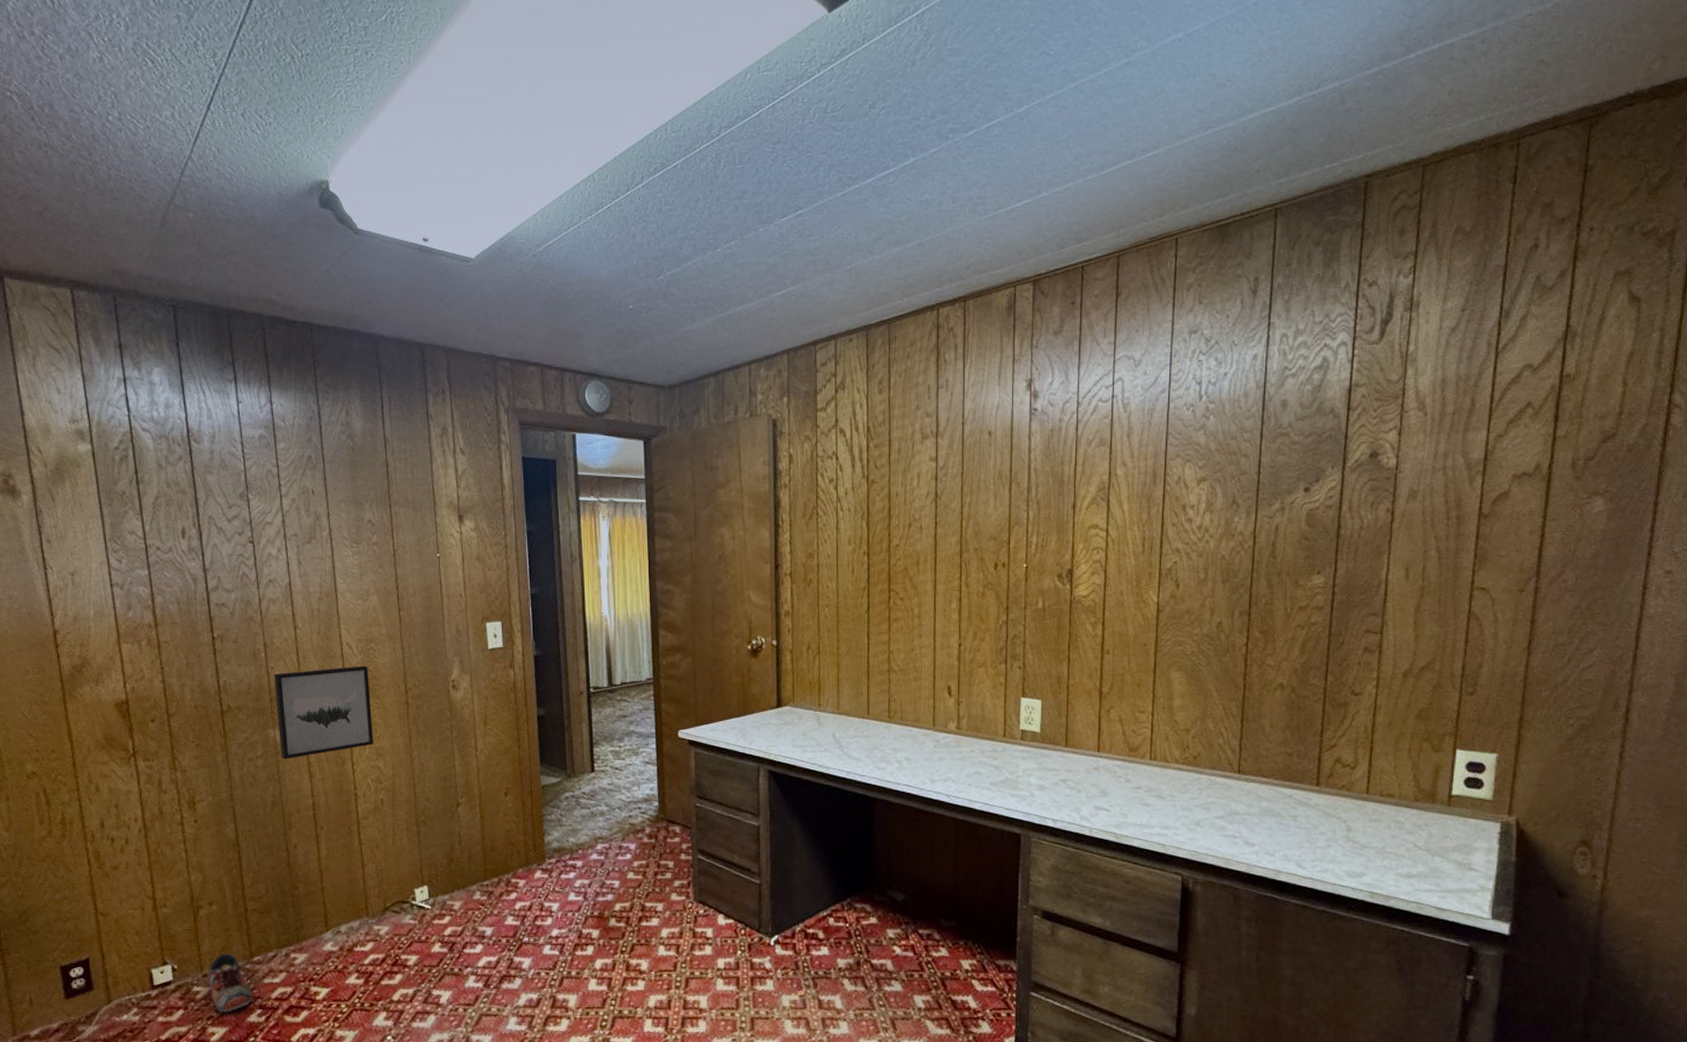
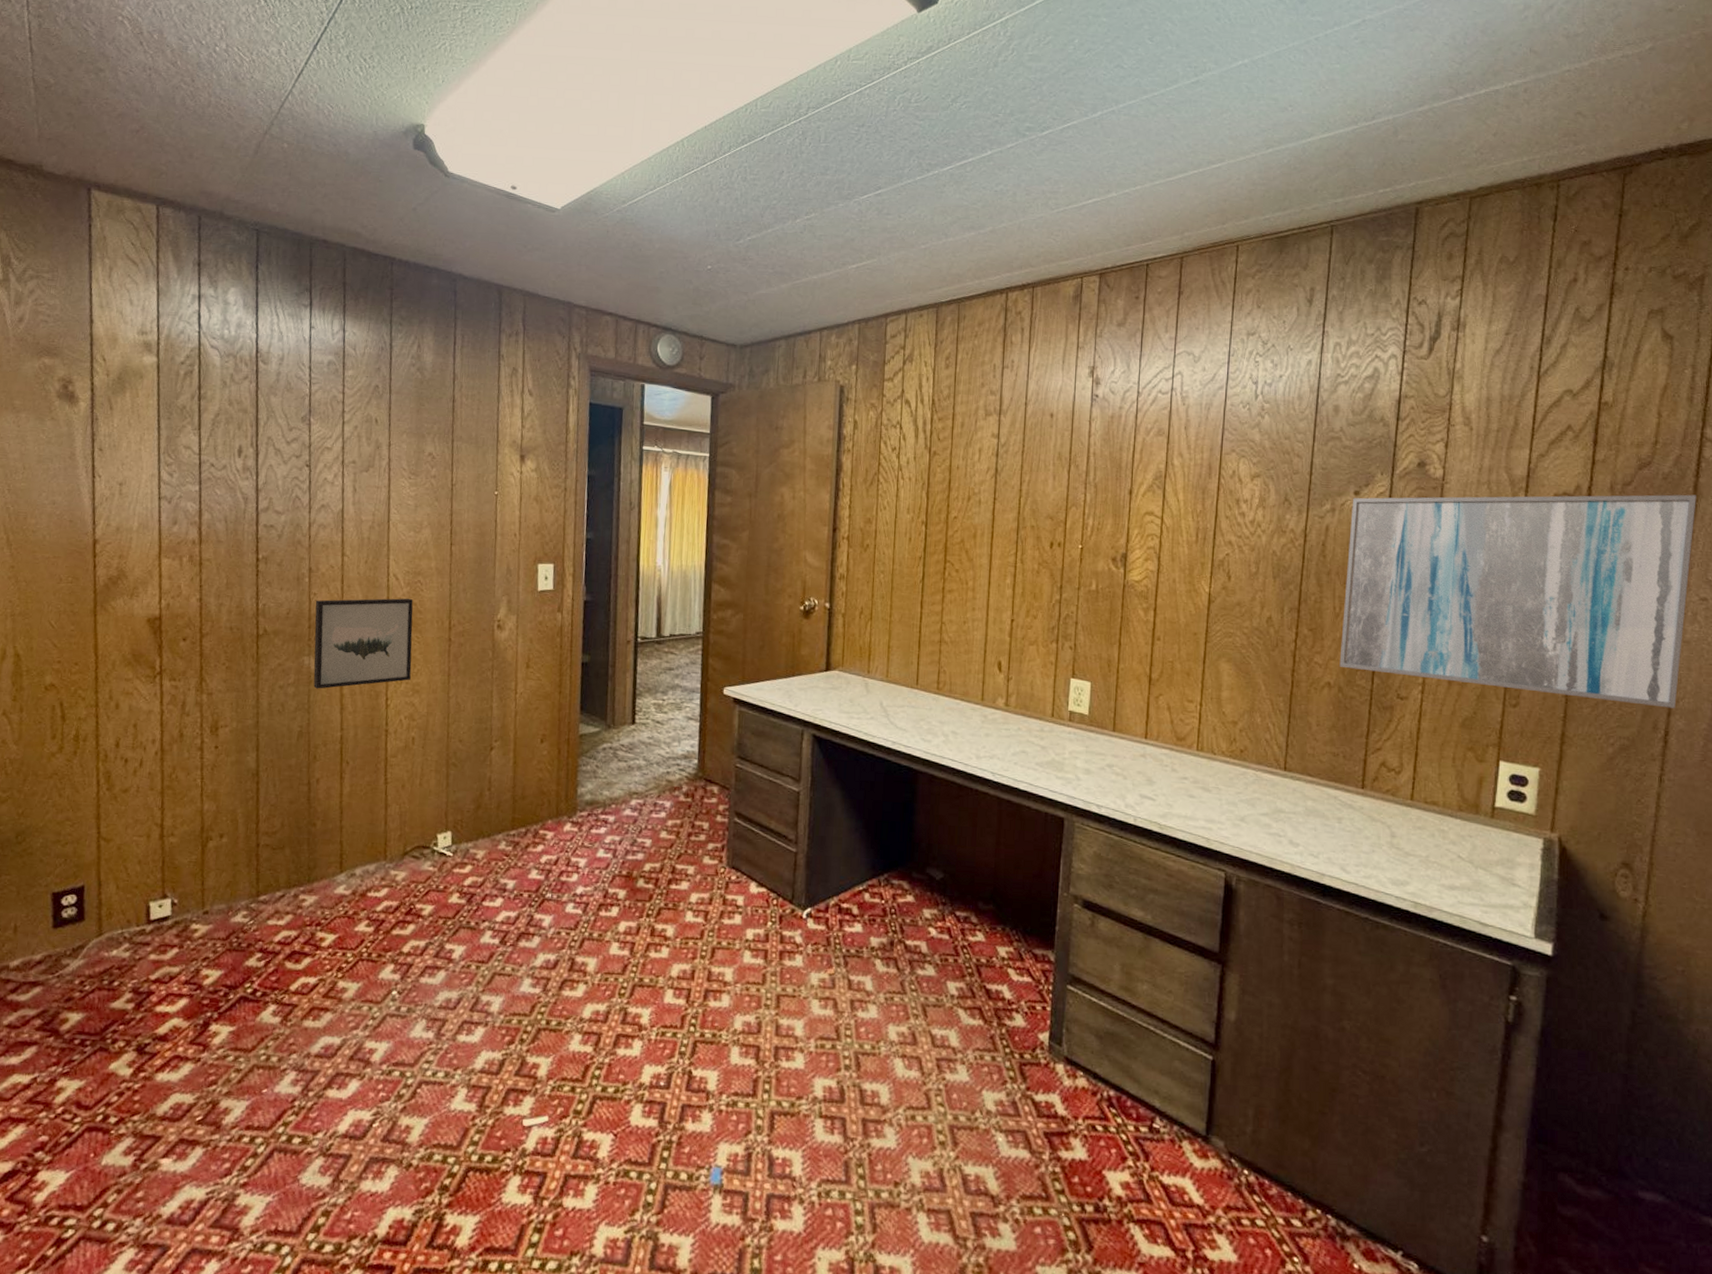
shoe: present [208,953,252,1012] -> none [209,889,254,954]
wall art: none [1292,465,1663,685] -> present [1339,494,1696,708]

